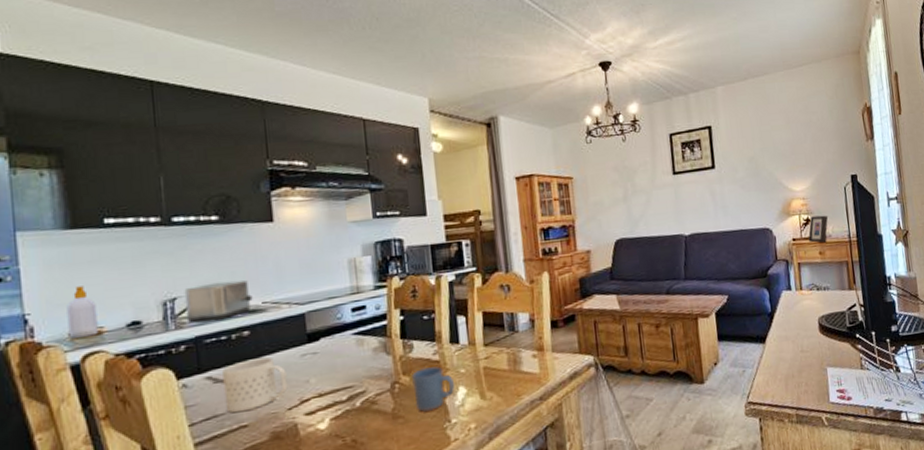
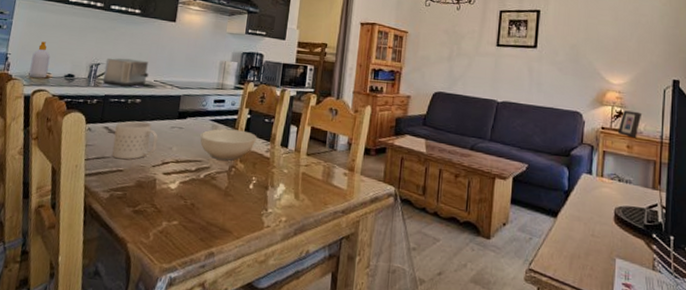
bowl: none [342,336,418,379] -> present [199,128,257,161]
mug: present [412,366,456,413] -> none [243,160,278,197]

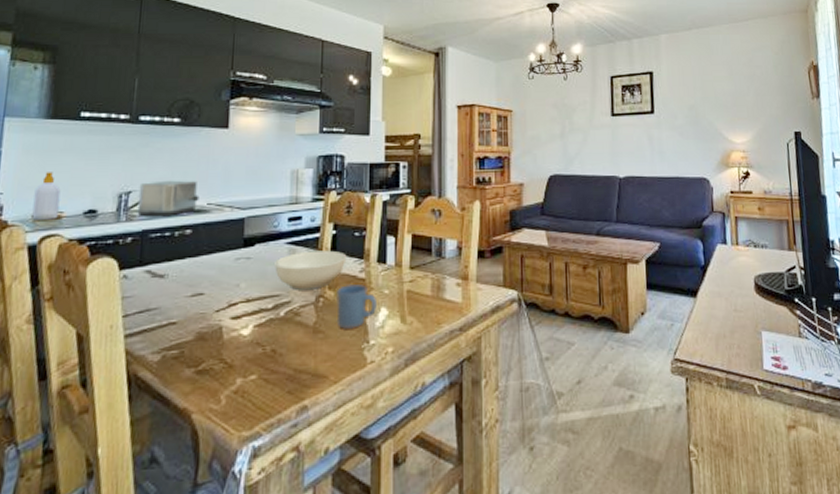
mug: present [111,121,159,160] -> none [159,257,220,309]
mug: none [243,160,278,197] -> present [336,283,378,331]
picture frame: present [617,110,643,138] -> none [746,170,769,199]

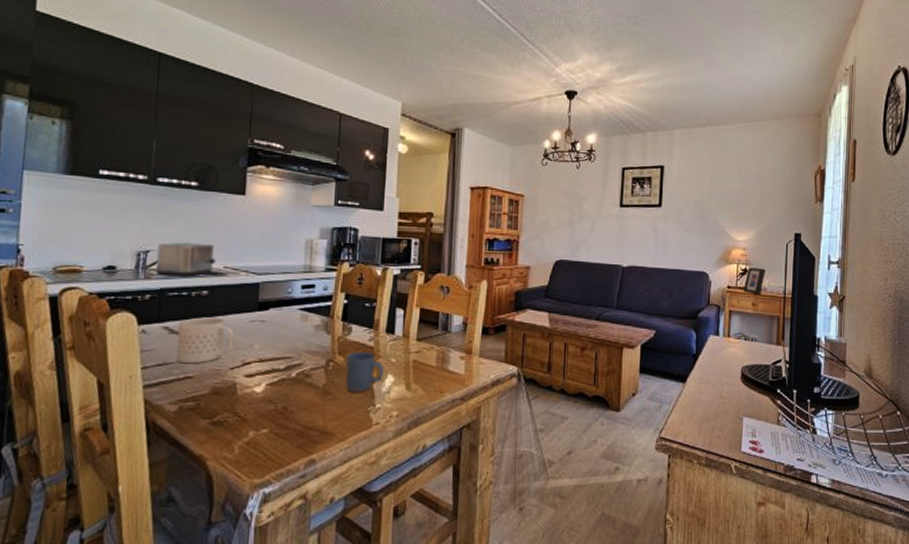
soap bottle: present [32,172,61,220] -> none [52,227,80,273]
mug: none [159,257,220,309] -> present [176,317,235,364]
bowl: present [273,250,347,290] -> none [286,318,357,354]
picture frame: none [746,170,769,199] -> present [743,267,766,295]

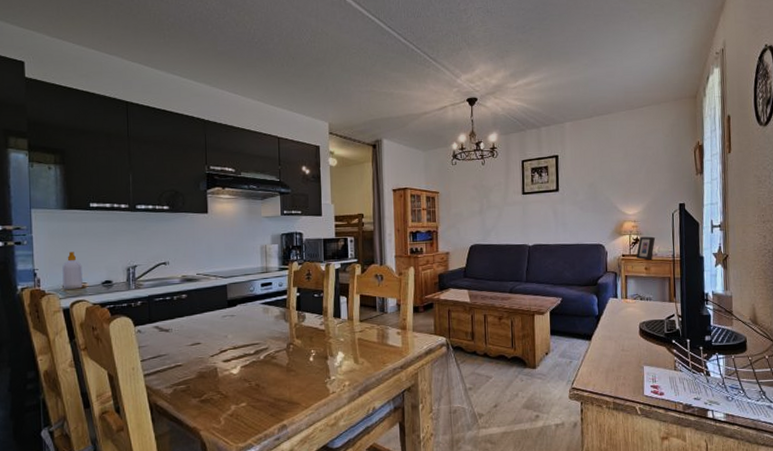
soap bottle: none [52,227,80,273] -> present [62,252,83,289]
toaster: present [155,242,216,277] -> none [142,255,190,285]
mug: present [176,317,235,364] -> none [166,315,212,355]
mug: present [345,350,385,394] -> none [303,334,336,369]

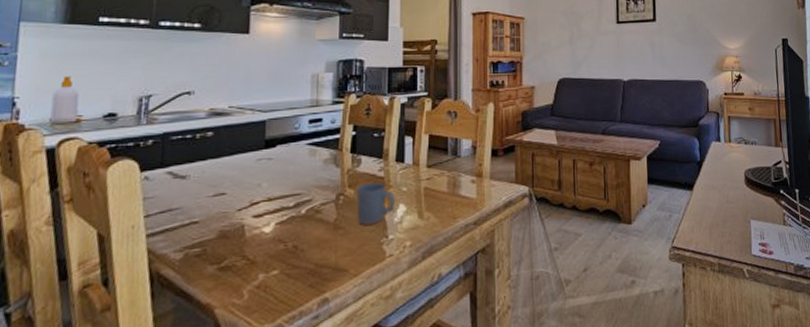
mug: none [303,334,336,369] -> present [356,182,396,226]
picture frame: present [636,236,656,260] -> none [739,73,759,100]

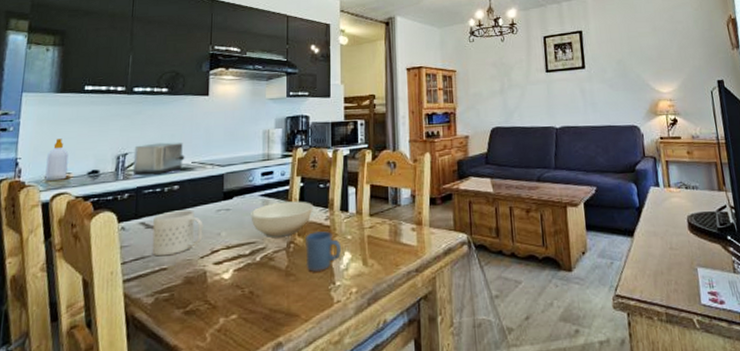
toaster: none [158,84,221,120] -> present [132,142,185,175]
mug: none [181,158,242,209] -> present [152,209,203,257]
bowl: none [294,150,366,189] -> present [249,201,313,237]

